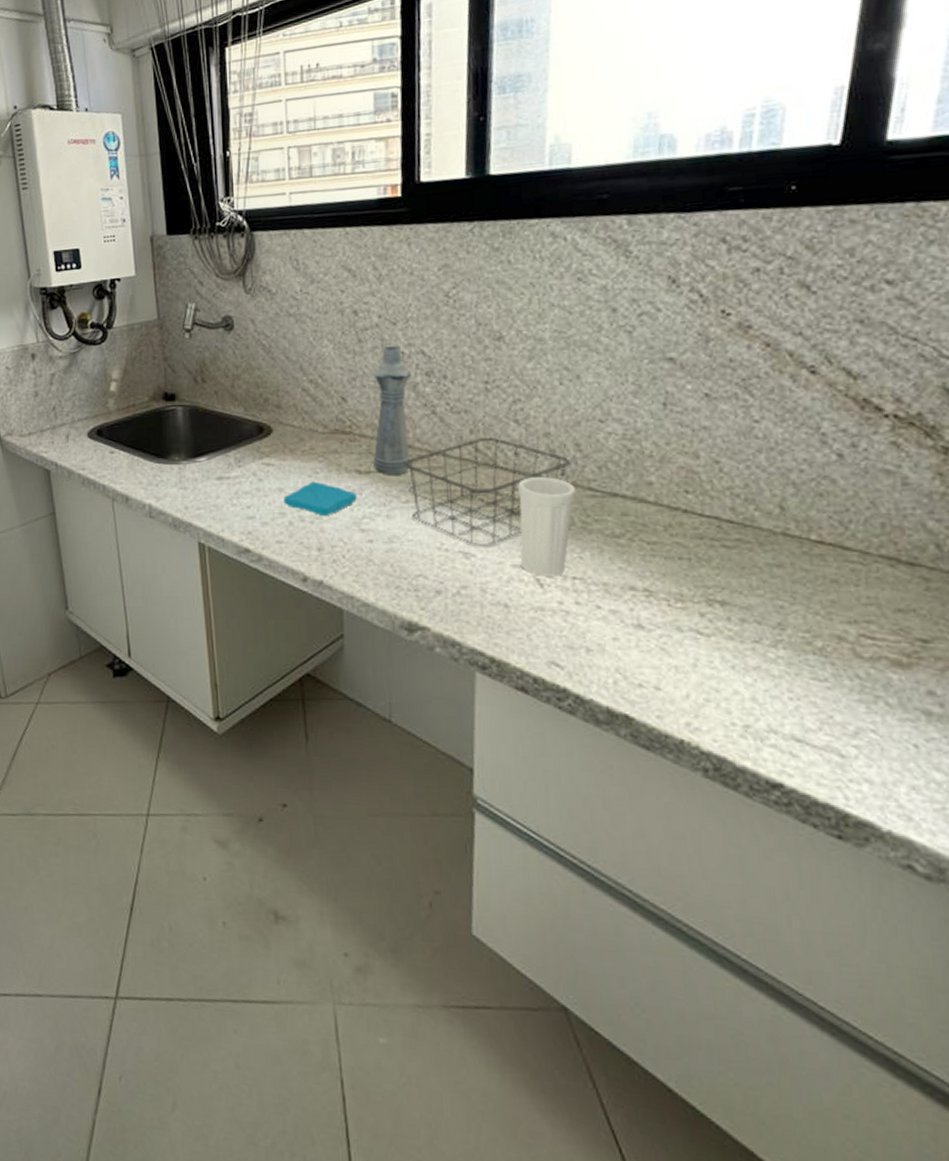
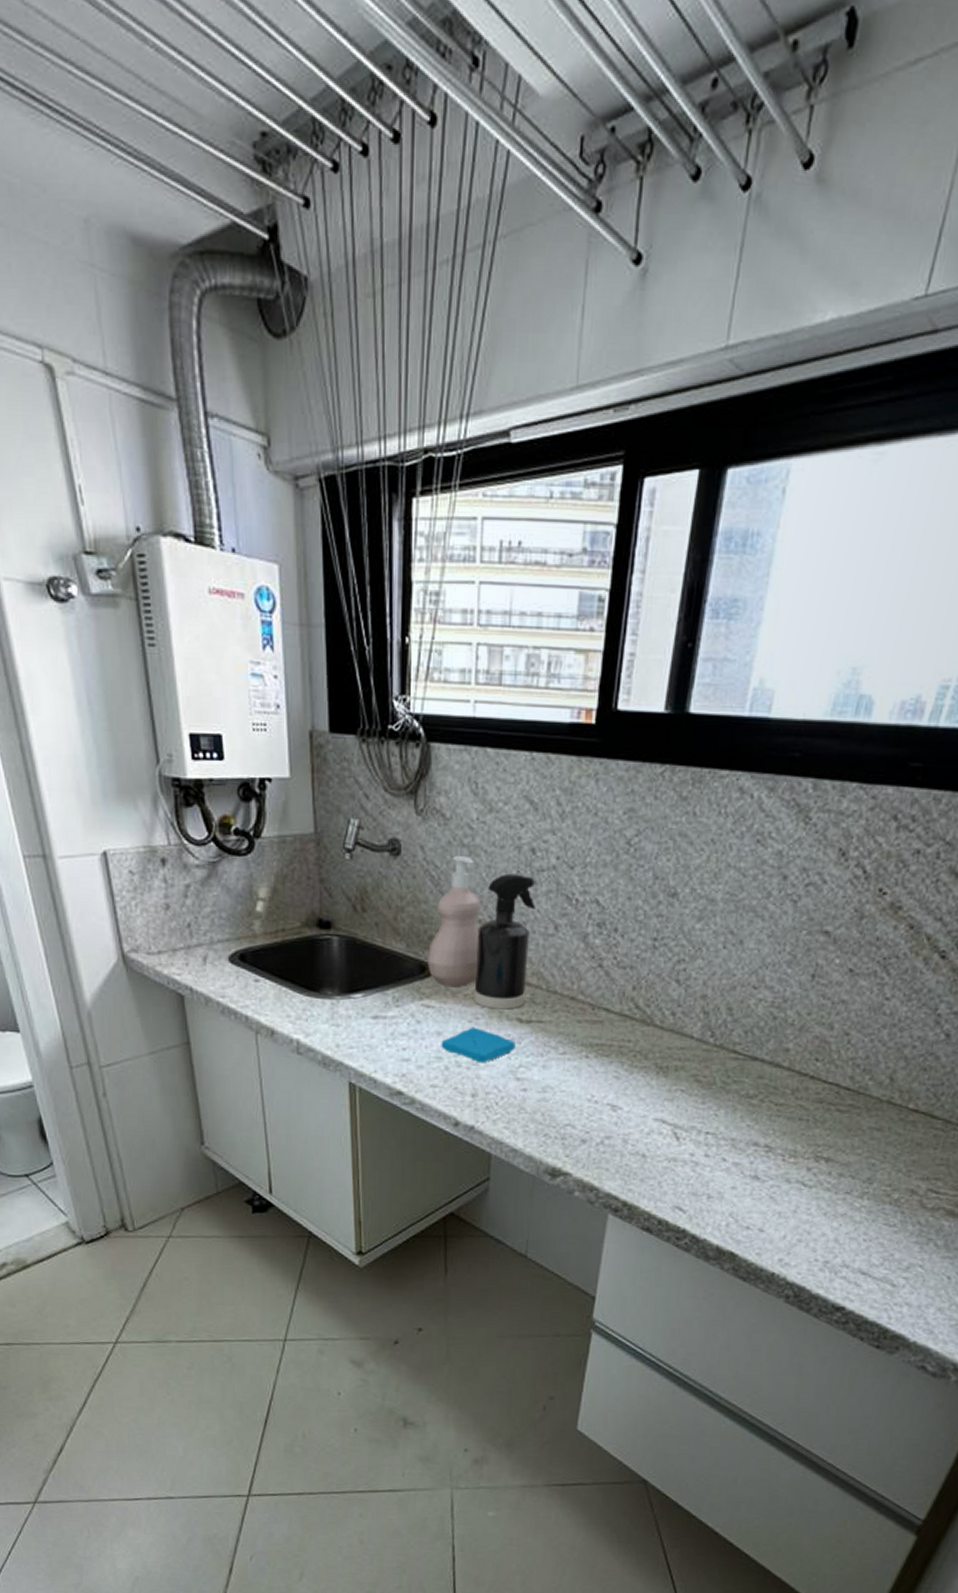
soap bottle: none [263,324,313,444] -> present [426,856,481,986]
spray bottle: none [309,334,364,463] -> present [473,873,536,1010]
bottle: present [372,346,412,475] -> none [534,892,584,1026]
basket: present [404,437,570,547] -> none [565,994,721,1101]
cup: present [518,476,576,576] -> none [663,1036,721,1131]

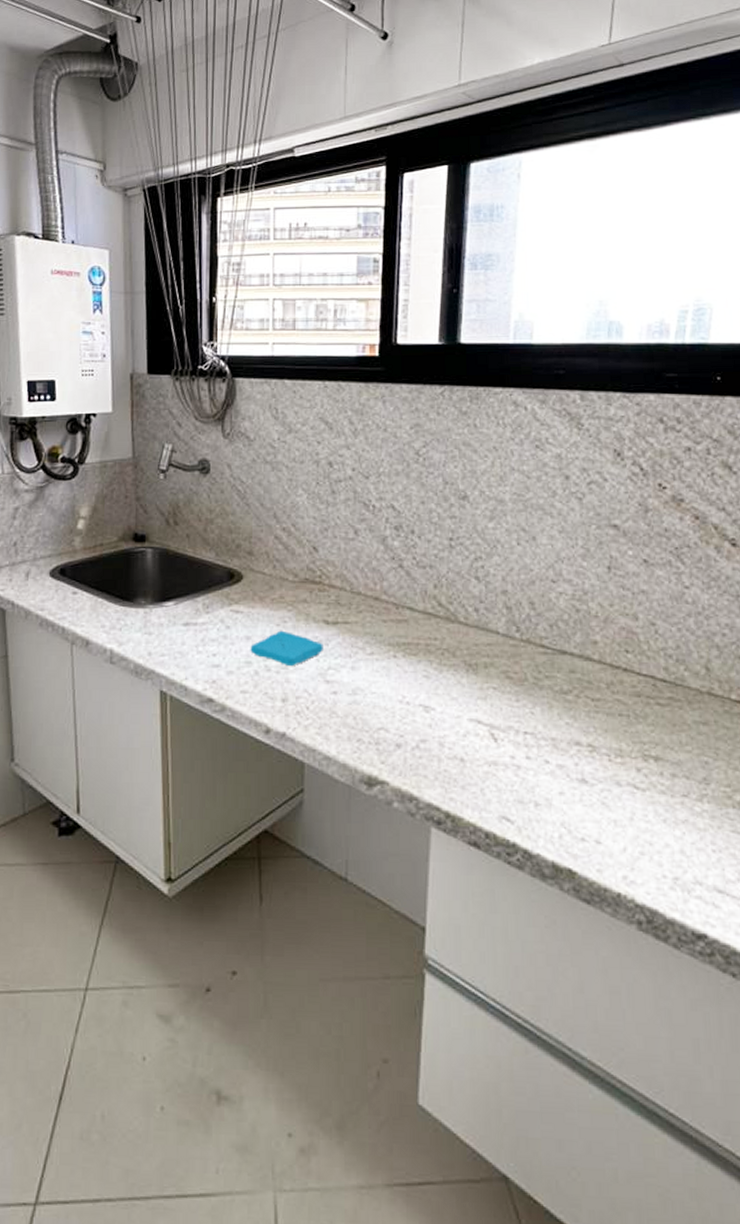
soap bottle: present [426,856,481,986] -> none [234,472,285,591]
spray bottle: present [473,873,536,1010] -> none [280,485,336,612]

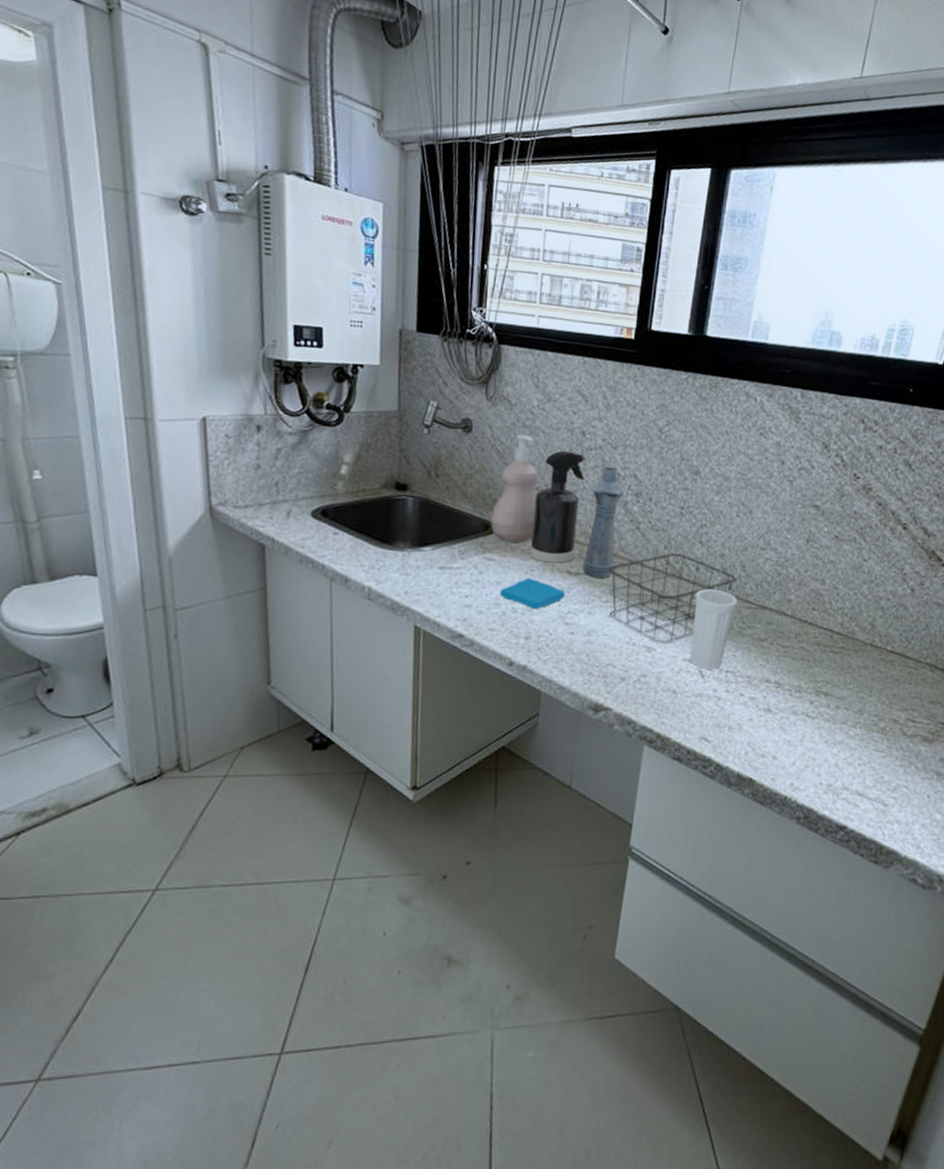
soap bottle: none [234,472,285,591] -> present [490,435,539,543]
spray bottle: none [280,485,336,612] -> present [530,450,585,563]
bottle: none [340,499,382,627] -> present [582,467,624,578]
basket: none [370,592,525,701] -> present [608,553,736,643]
cup: none [477,632,529,731] -> present [690,588,737,670]

